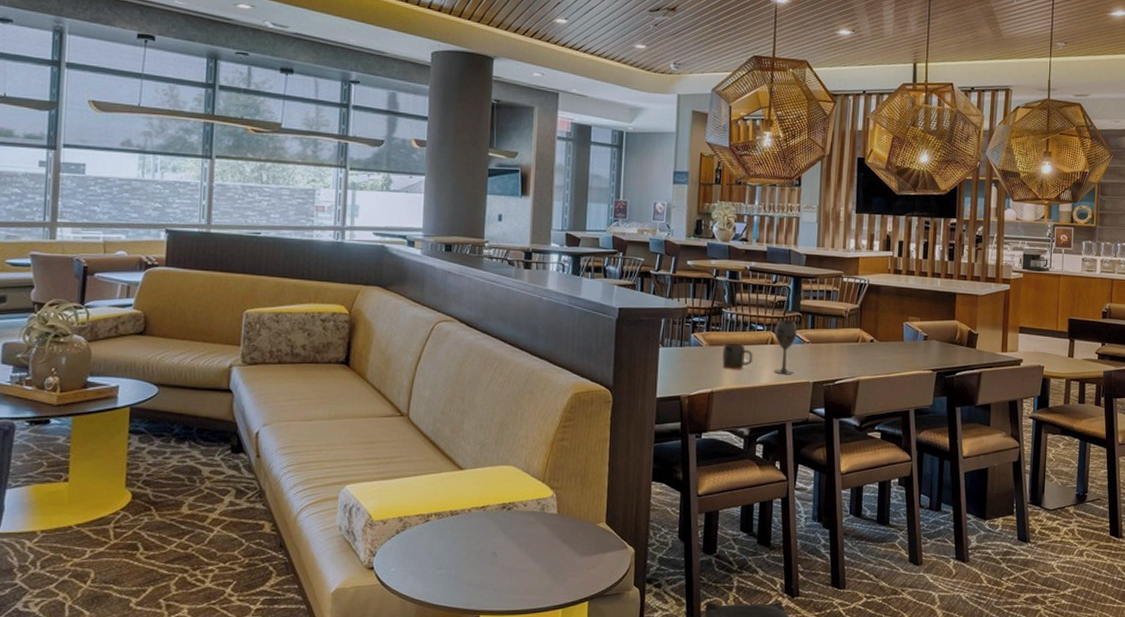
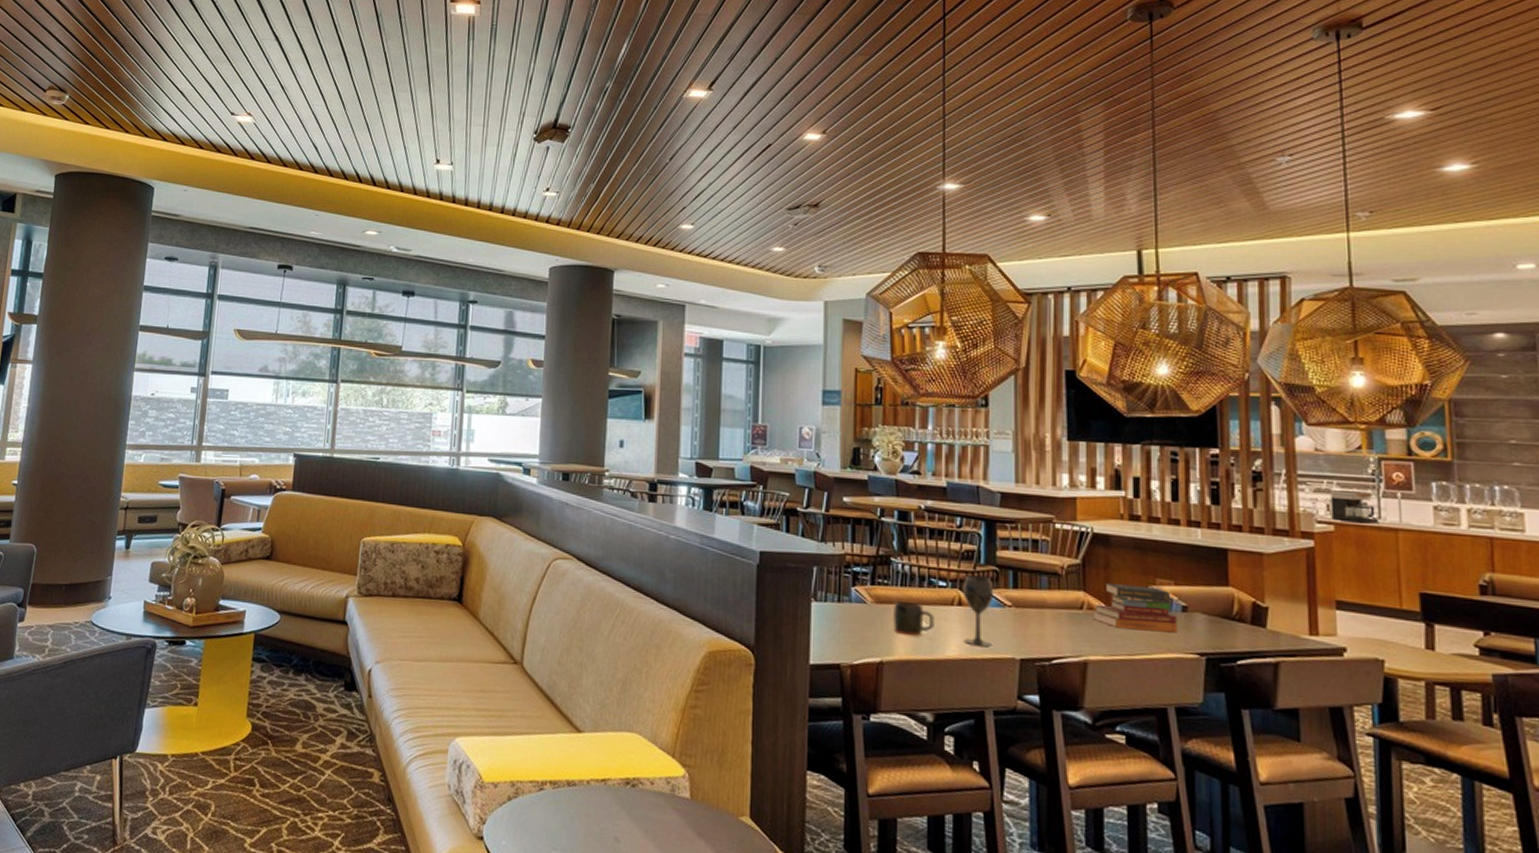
books: none [865,322,920,356] -> present [1093,583,1177,633]

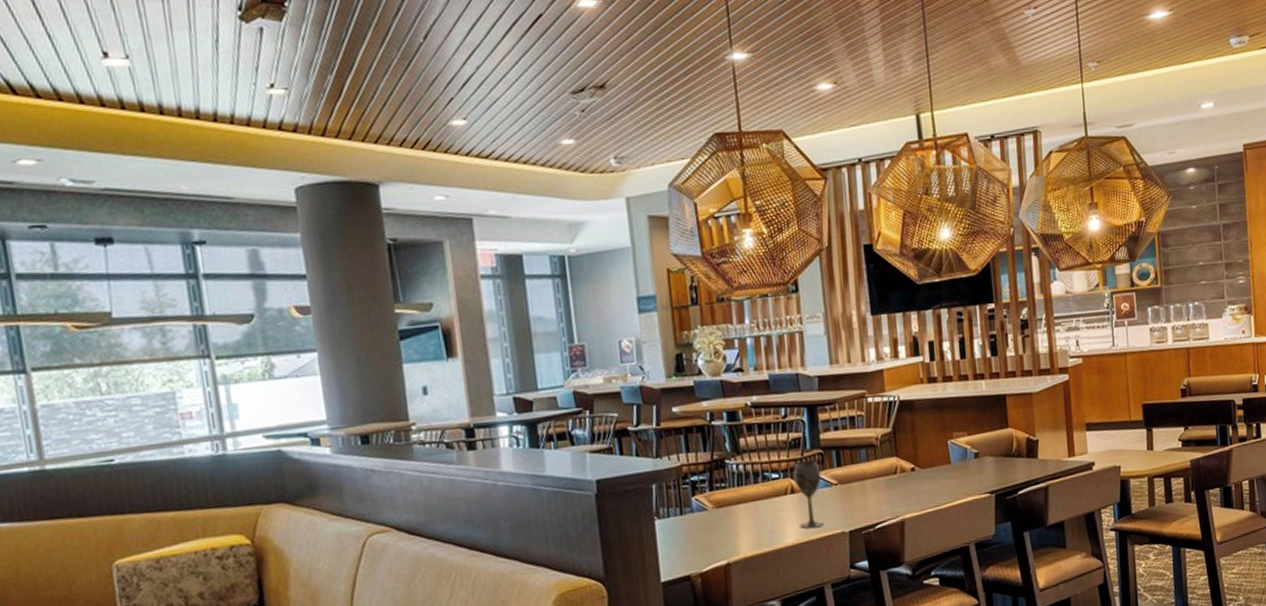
mug: present [892,600,934,635] -> none [733,499,772,533]
books: present [1093,583,1177,633] -> none [905,440,972,485]
coffee maker: present [1330,490,1379,524] -> none [1078,324,1113,354]

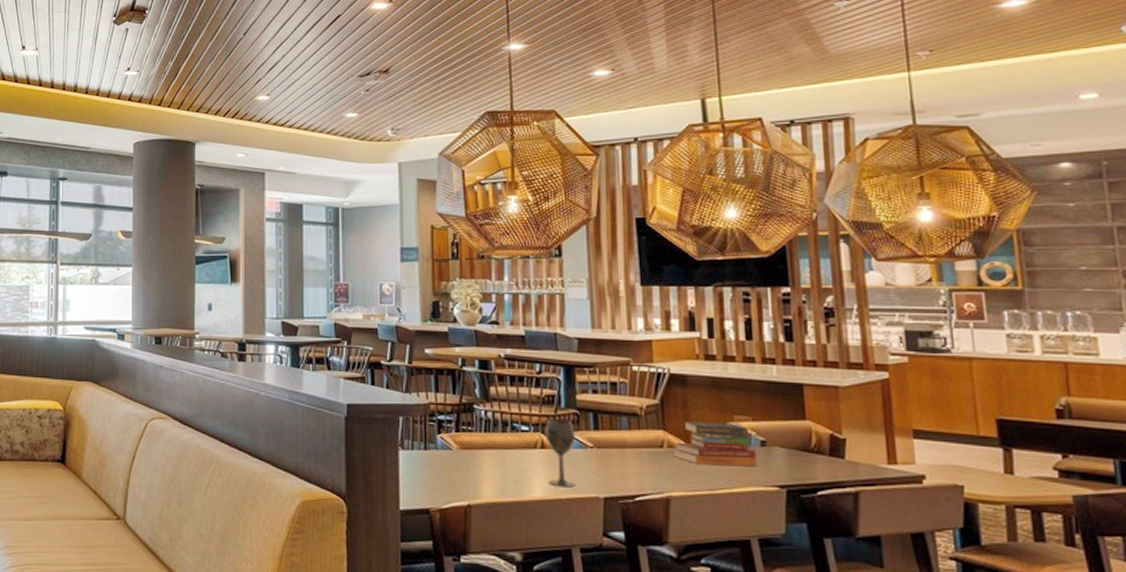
books: none [905,440,972,485] -> present [673,422,757,467]
coffee maker: none [1078,324,1113,354] -> present [902,323,953,354]

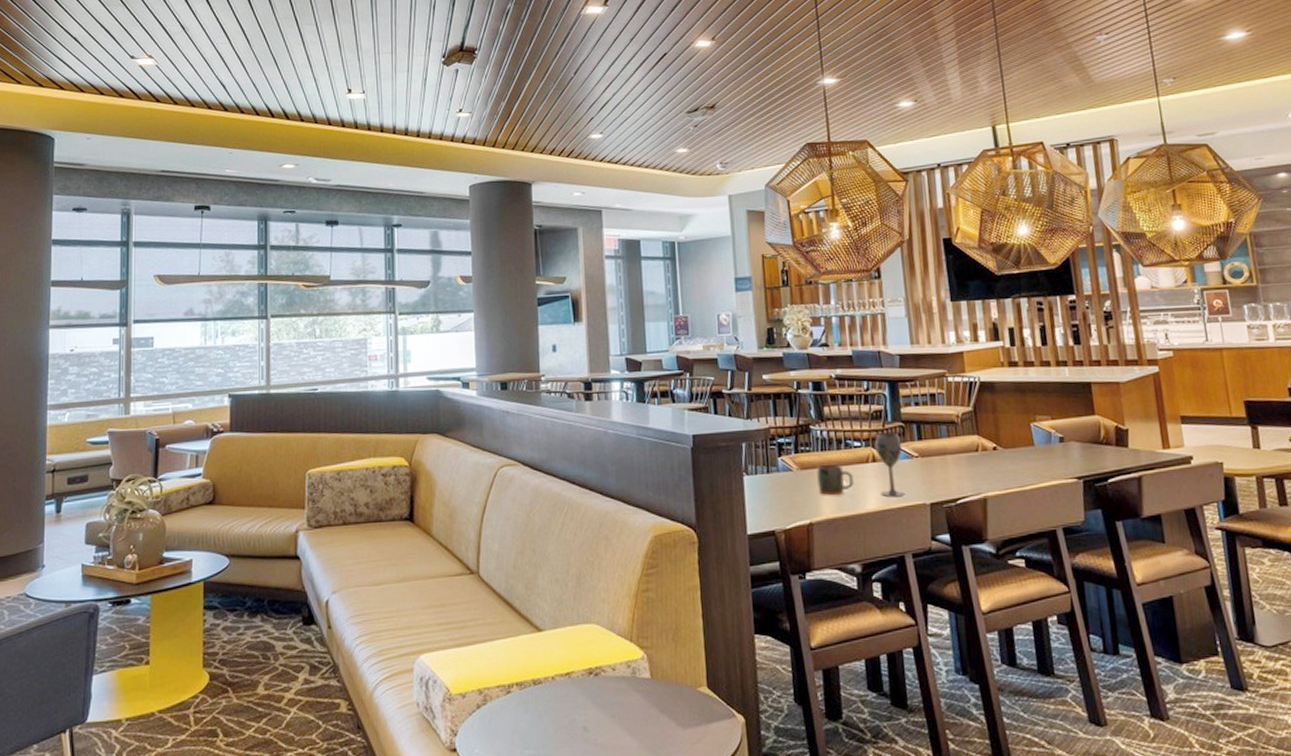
mug: none [477,446,519,479] -> present [816,464,854,495]
books: present [673,422,757,467] -> none [987,423,1058,465]
coffee maker: present [902,323,953,354] -> none [1166,319,1207,347]

